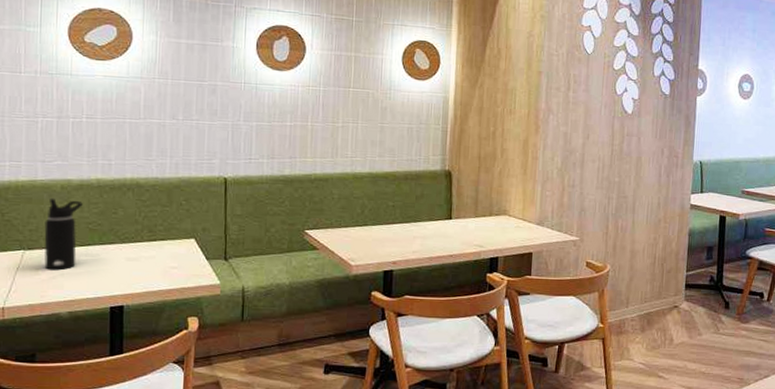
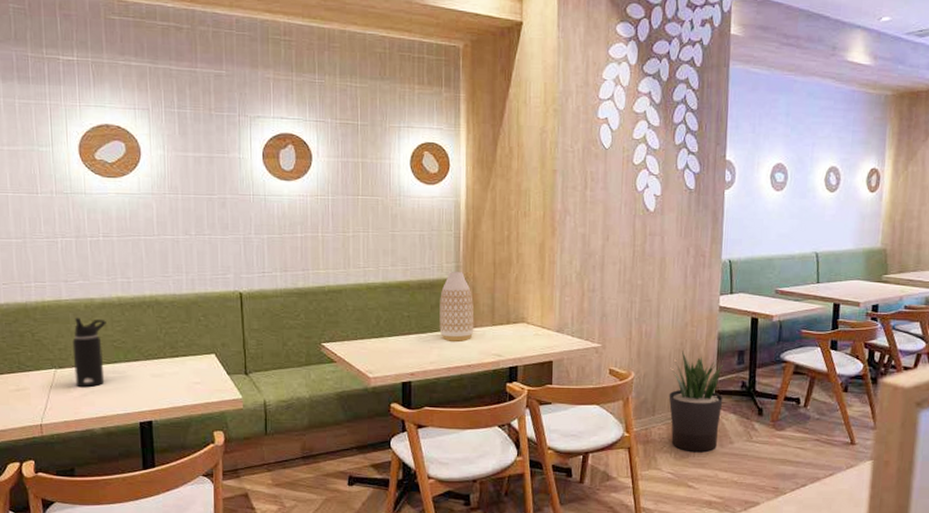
vase: none [423,163,458,233] -> present [439,271,475,343]
planter: none [642,245,693,344] -> present [669,350,723,453]

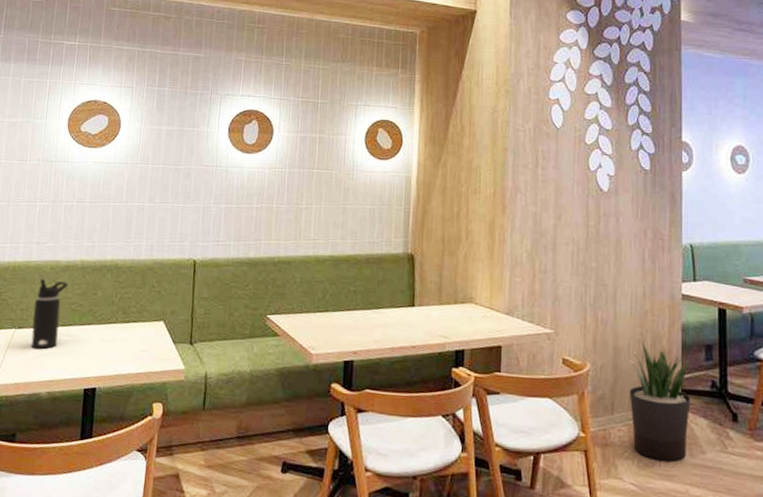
vase: present [439,271,475,343] -> none [385,246,421,321]

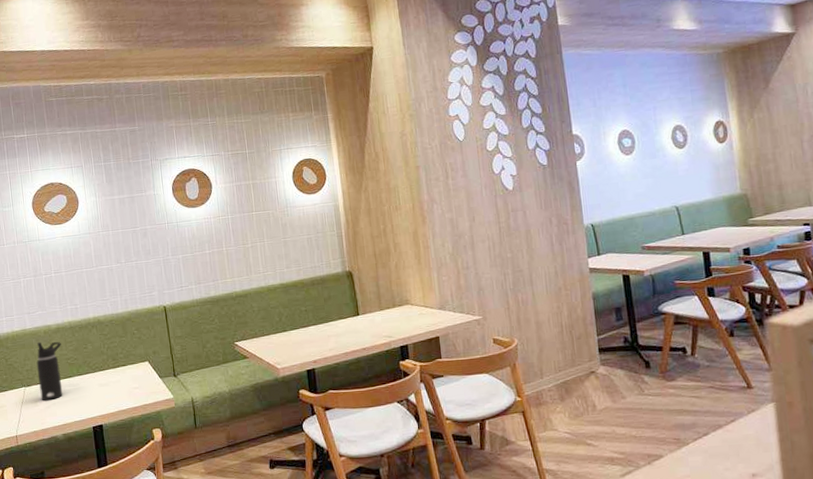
planter: present [629,341,691,462] -> none [552,314,609,410]

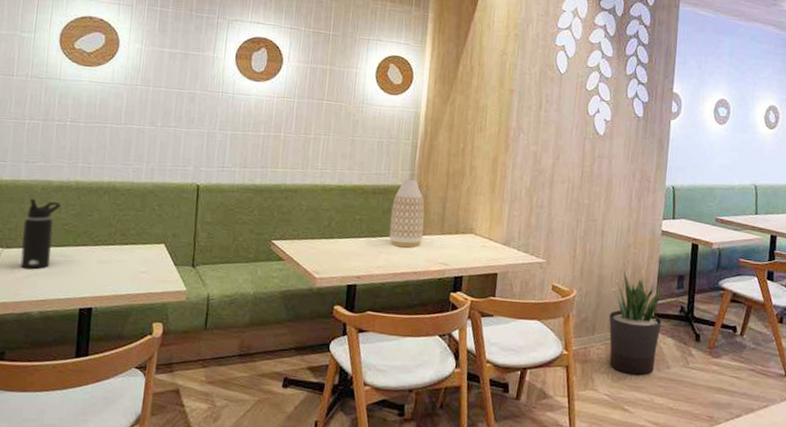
vase: none [331,265,365,330] -> present [389,178,425,249]
planter: none [552,314,609,410] -> present [609,271,663,376]

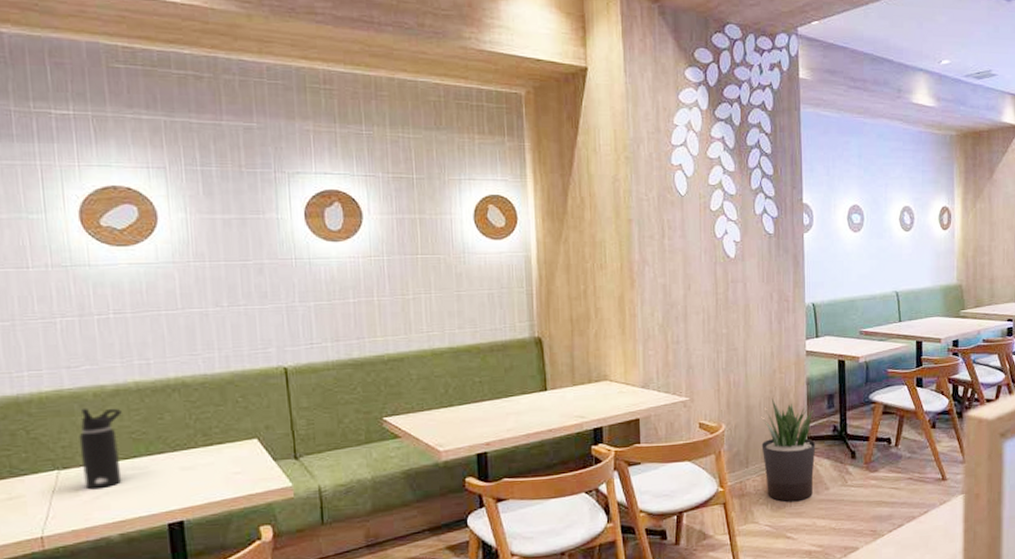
vase: present [389,178,425,249] -> none [514,330,554,407]

